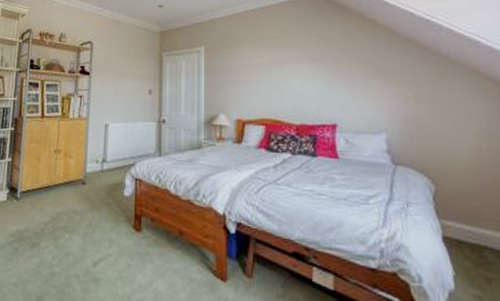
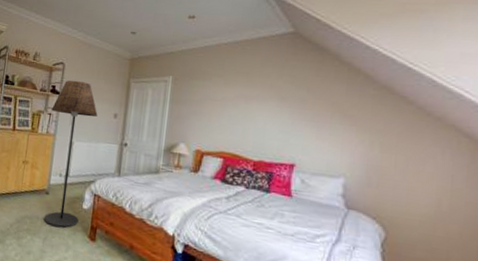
floor lamp: none [82,58,132,221] -> present [43,80,98,228]

